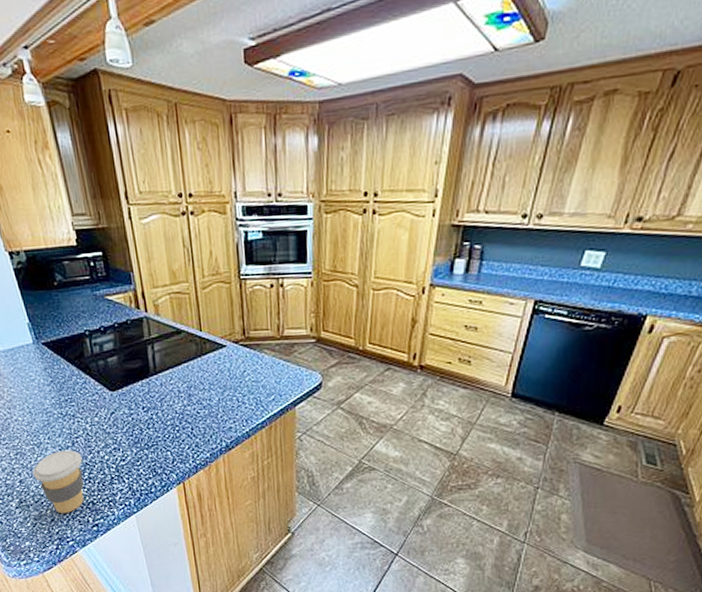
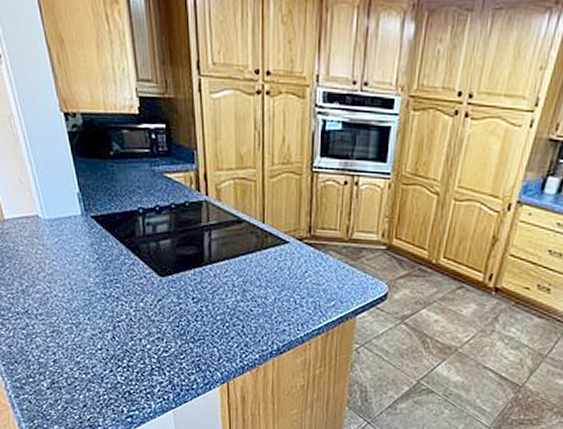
coffee cup: present [33,450,84,514] -> none [69,333,123,401]

